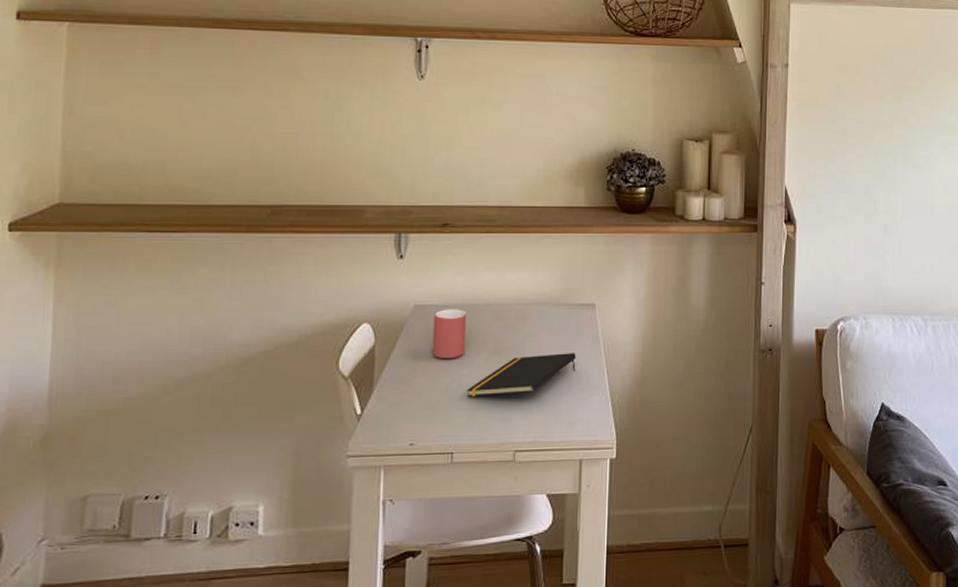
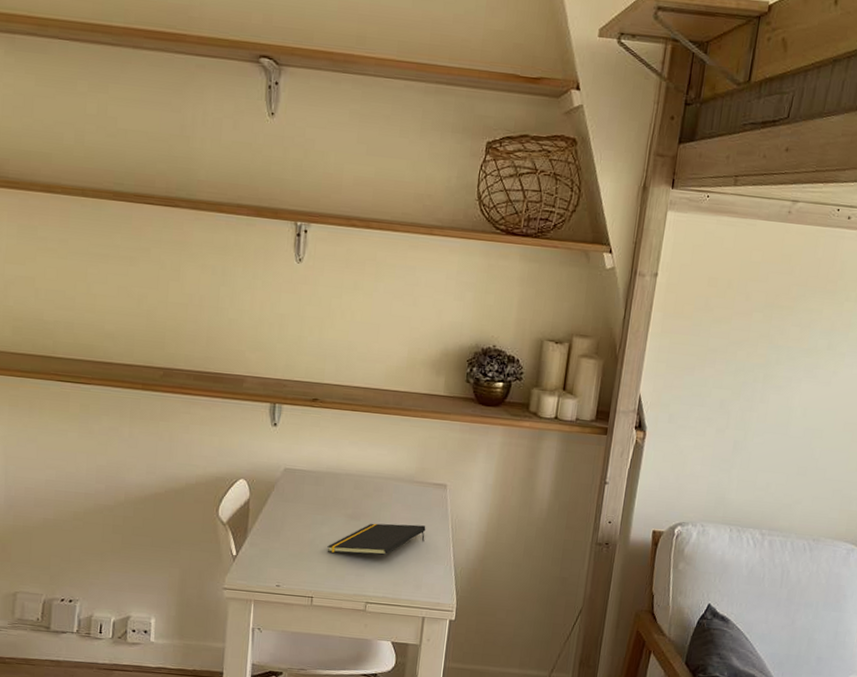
mug: present [432,309,467,359] -> none [298,475,331,519]

